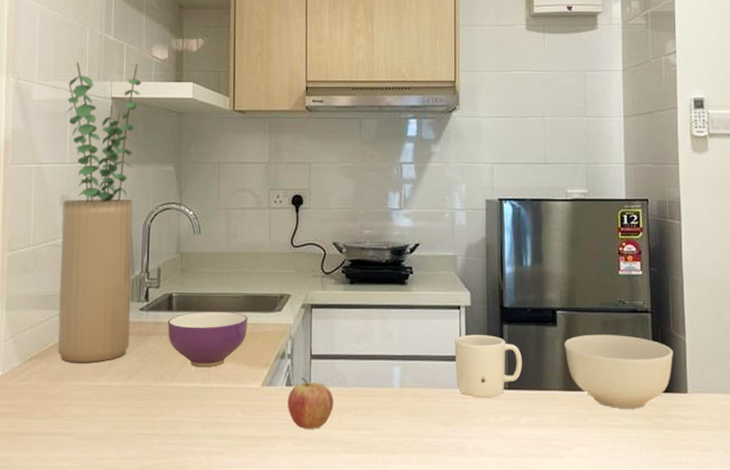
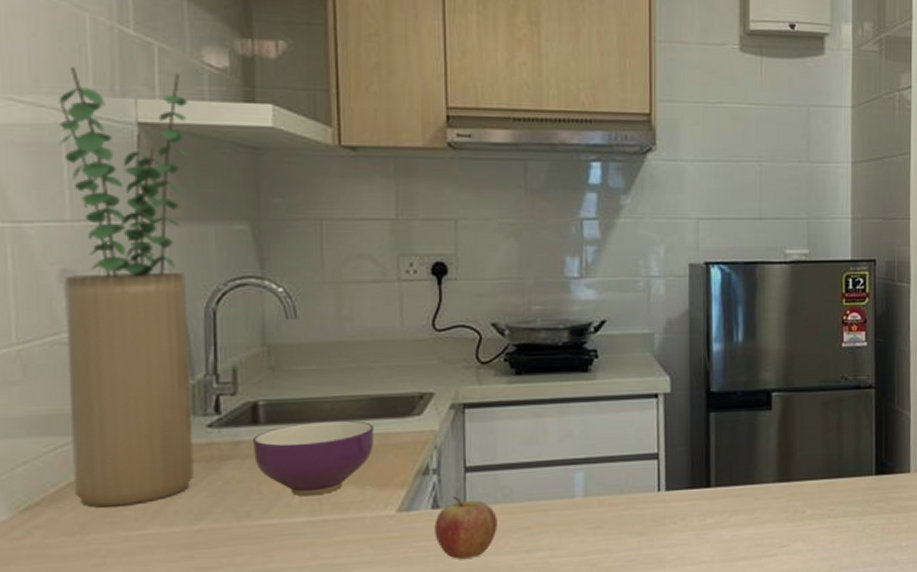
mug: present [455,335,523,398] -> none [651,426,732,500]
bowl: present [564,334,673,409] -> none [780,415,897,496]

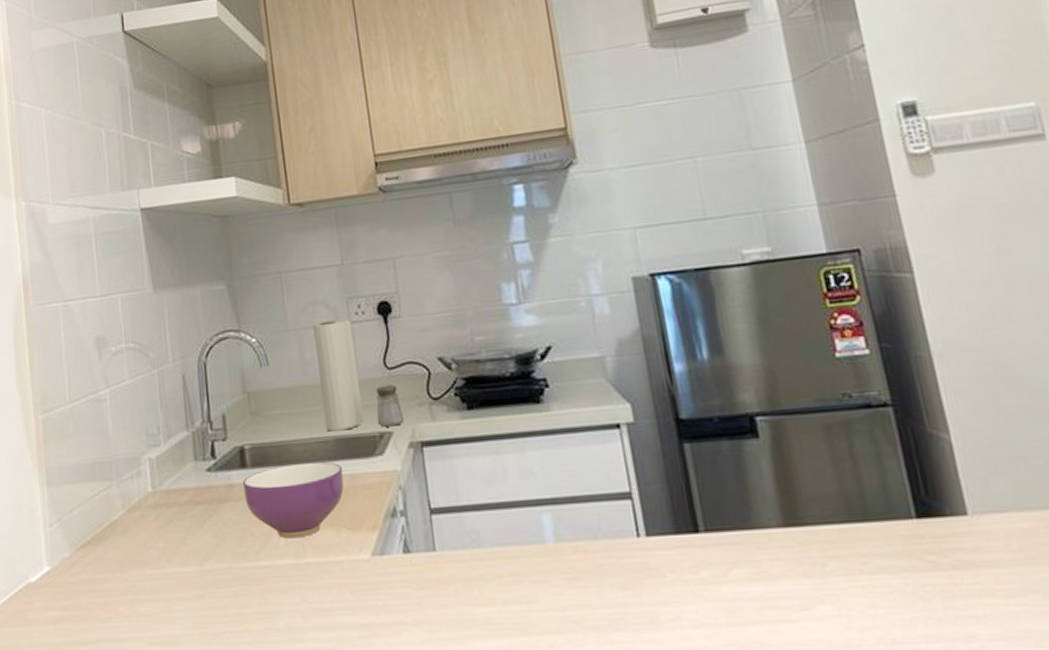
vase: present [58,67,194,507] -> none [88,163,200,547]
paper towel roll: none [355,277,403,390] -> present [313,319,364,432]
salt shaker: none [418,346,447,388] -> present [376,384,403,427]
fruit: present [434,496,497,559] -> none [407,540,470,609]

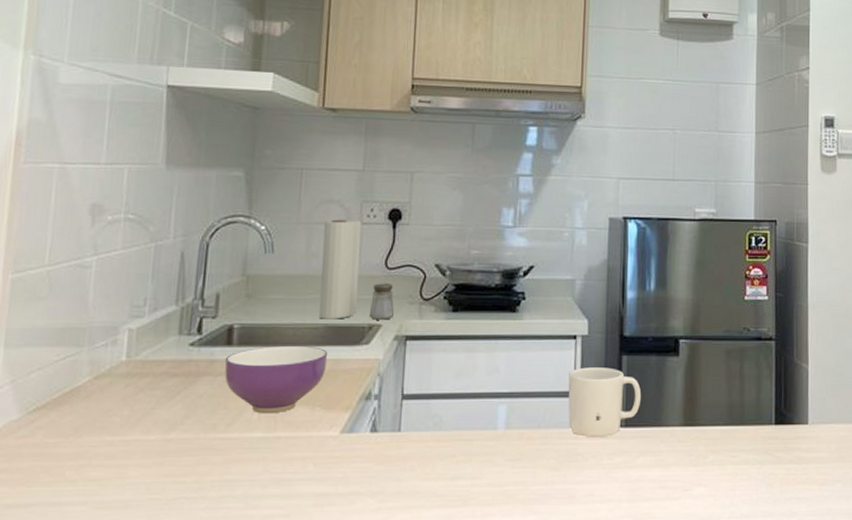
mug: none [619,459,720,548] -> present [568,367,642,438]

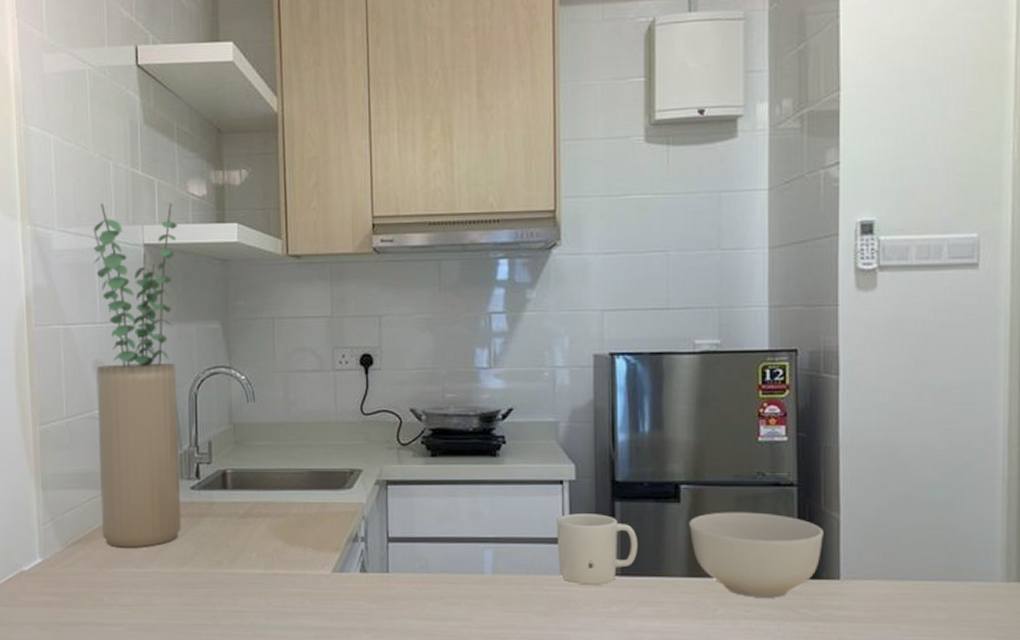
vase: none [74,40,208,413] -> present [93,202,181,548]
bowl: present [224,345,328,414] -> none [222,489,314,553]
paper towel roll: present [319,219,362,319] -> none [299,367,337,465]
salt shaker: present [369,282,394,320] -> none [349,428,373,465]
bowl: none [686,364,795,443] -> present [689,512,823,598]

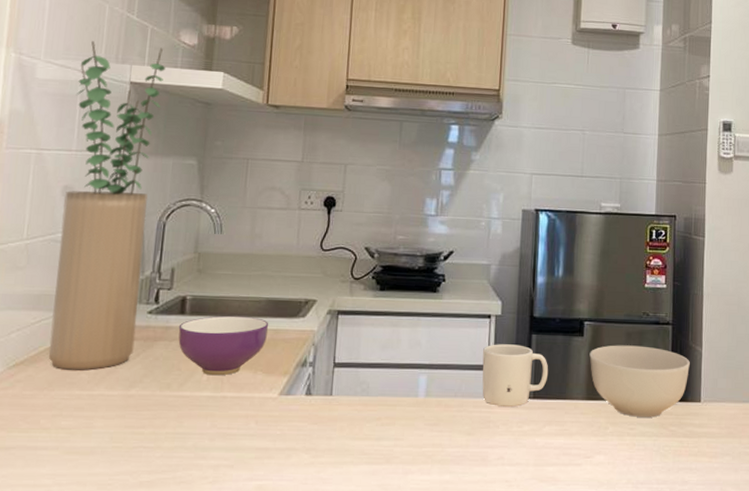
bowl: none [222,489,314,553] -> present [178,315,269,376]

